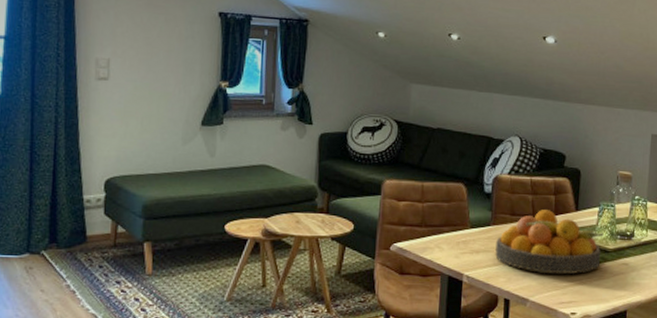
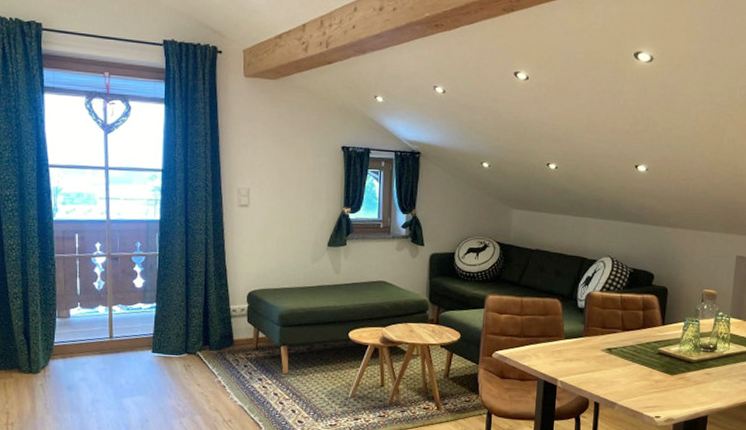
fruit bowl: present [495,210,604,275] -> none [587,324,688,382]

